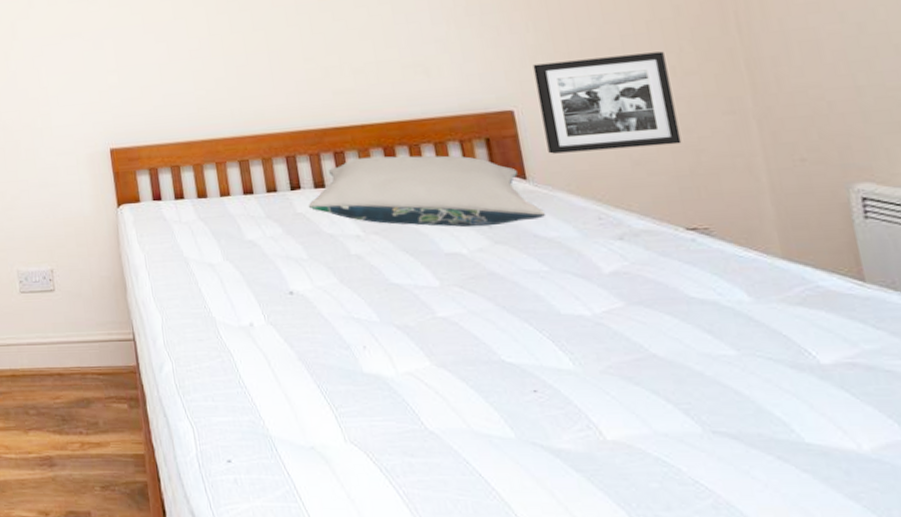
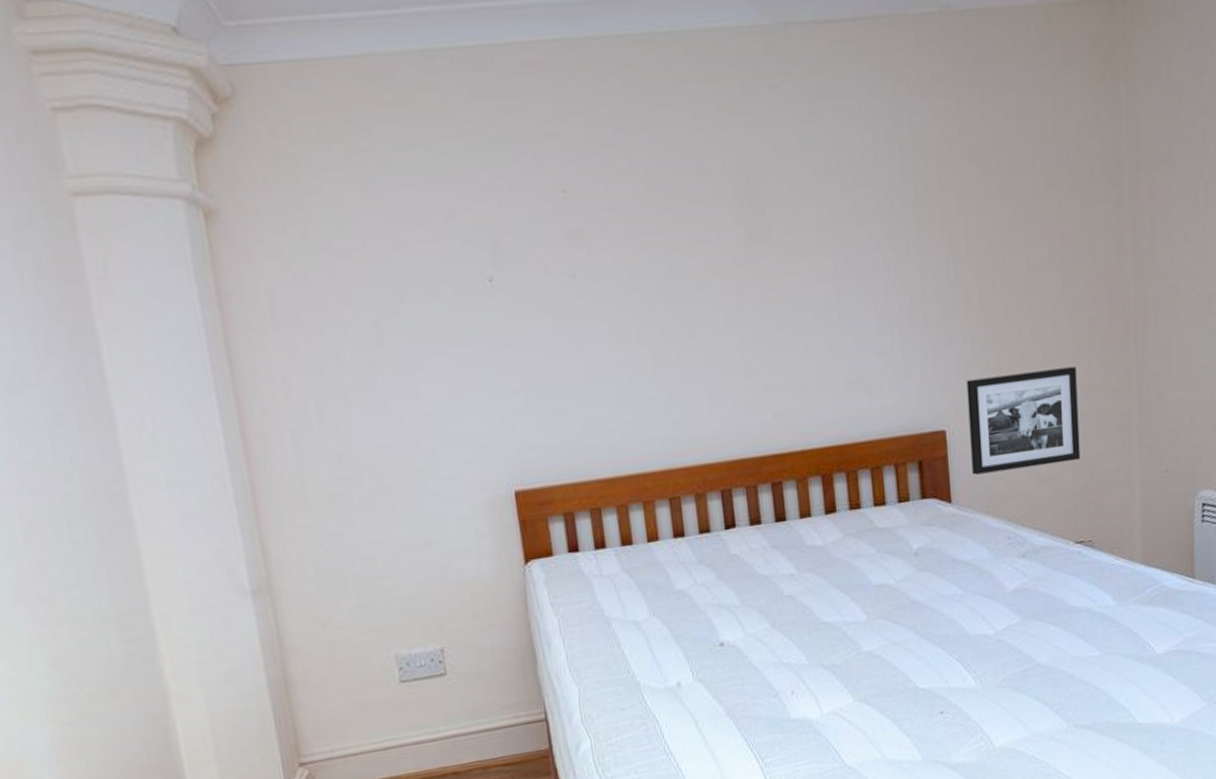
pillow: present [308,155,546,228] -> none [742,481,965,560]

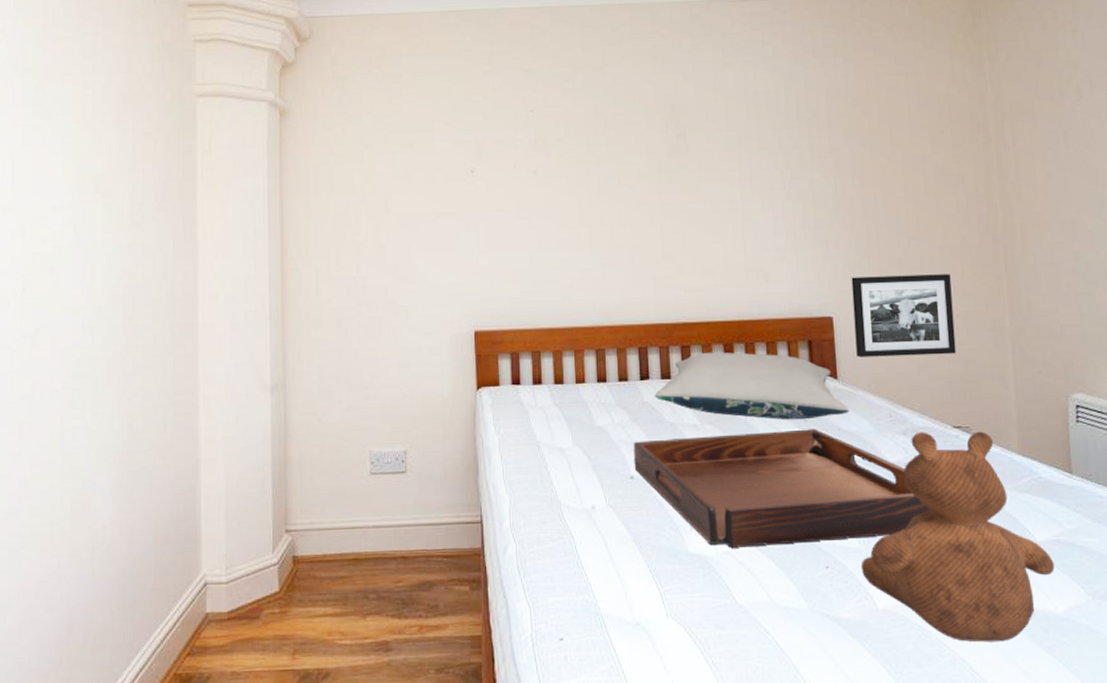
serving tray: none [721,562,1050,707] -> present [633,429,931,548]
pillow: none [742,481,965,560] -> present [654,352,850,420]
teddy bear: none [977,544,1173,768] -> present [861,431,1055,643]

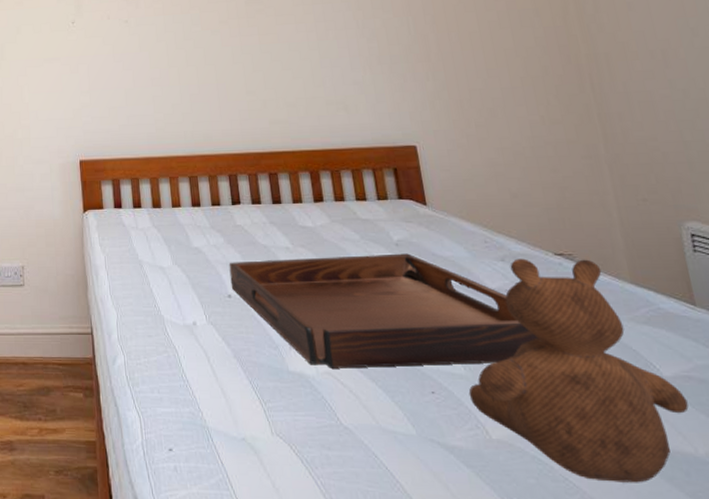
pillow: present [654,352,850,420] -> none [246,179,443,245]
picture frame: present [851,274,956,357] -> none [432,103,550,184]

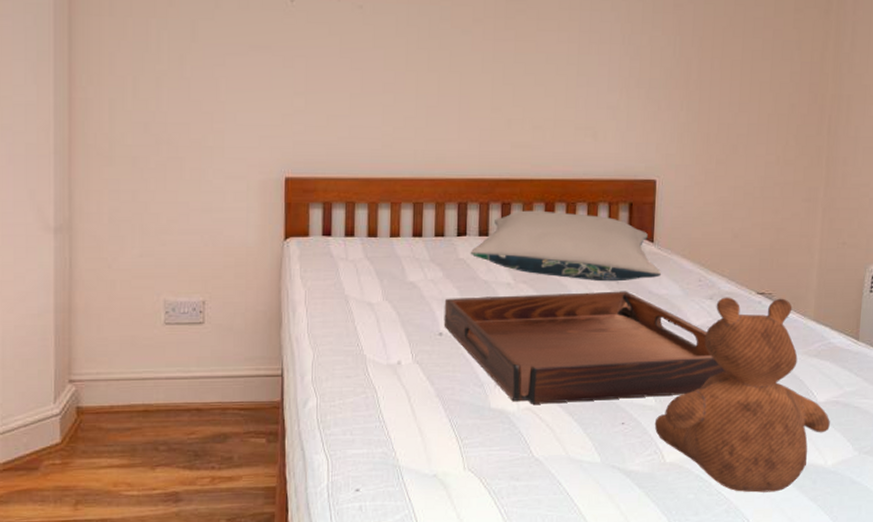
pillow: none [246,179,443,245] -> present [470,210,662,282]

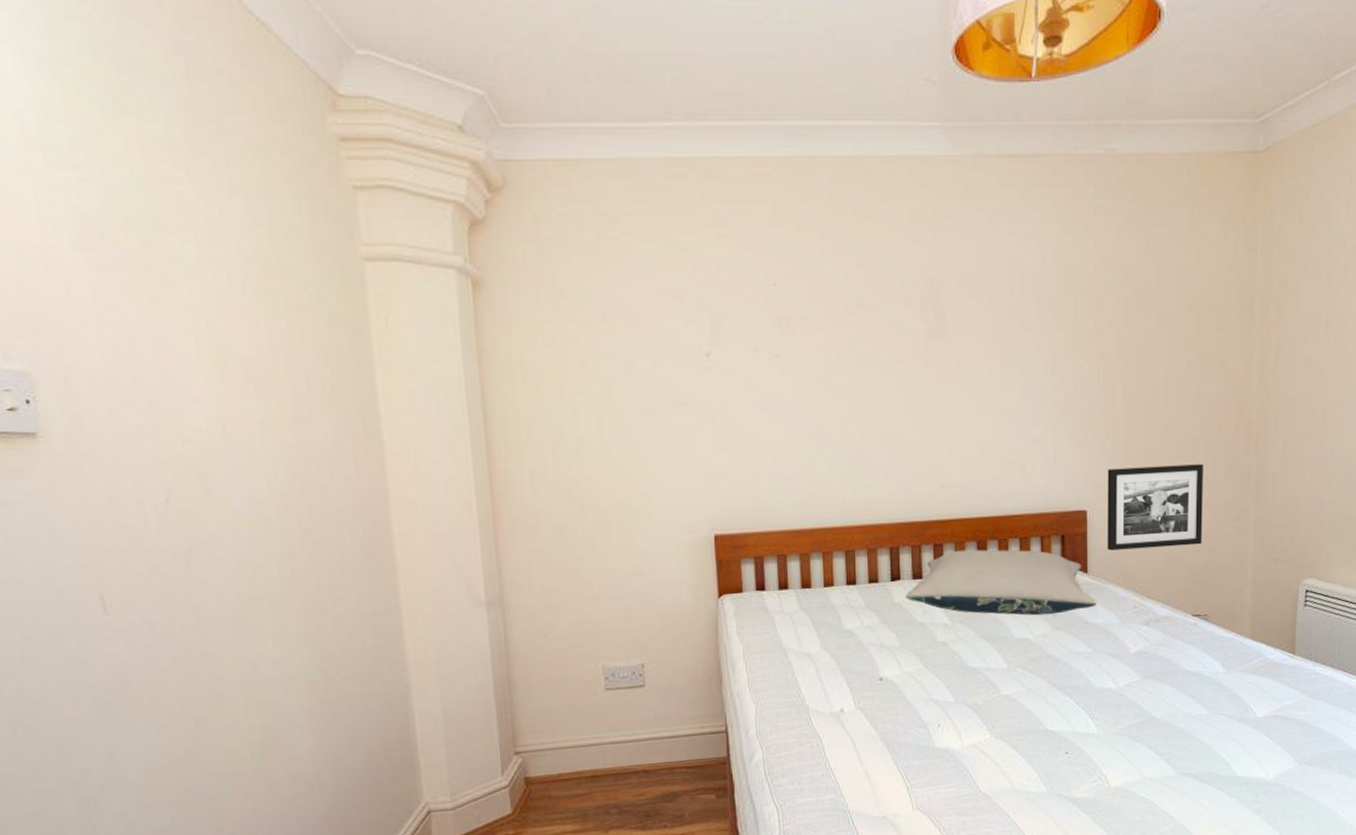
serving tray: present [443,291,726,404] -> none [882,623,1165,741]
teddy bear: present [654,297,830,493] -> none [1097,618,1270,810]
picture frame: none [675,140,775,223] -> present [1107,464,1203,551]

